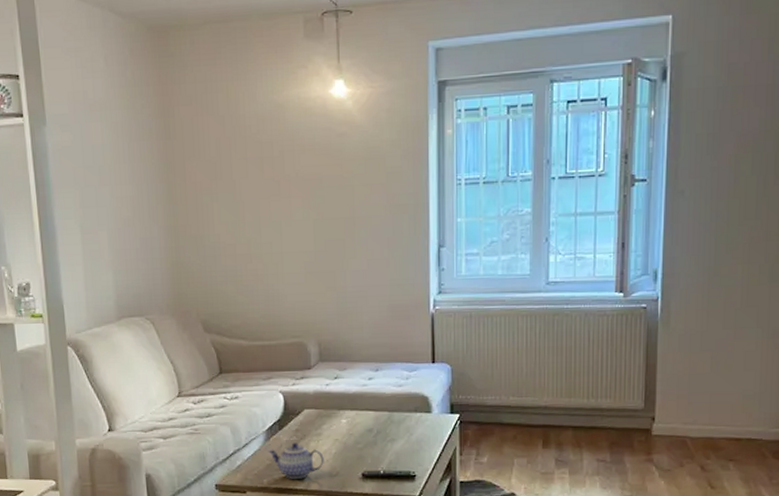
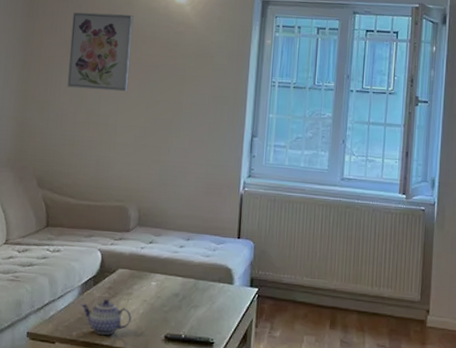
wall art: none [216,120,290,216] -> present [67,12,134,92]

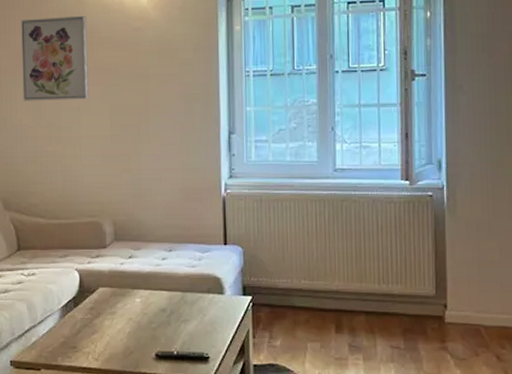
teapot: present [80,299,132,336] -> none [62,320,118,359]

